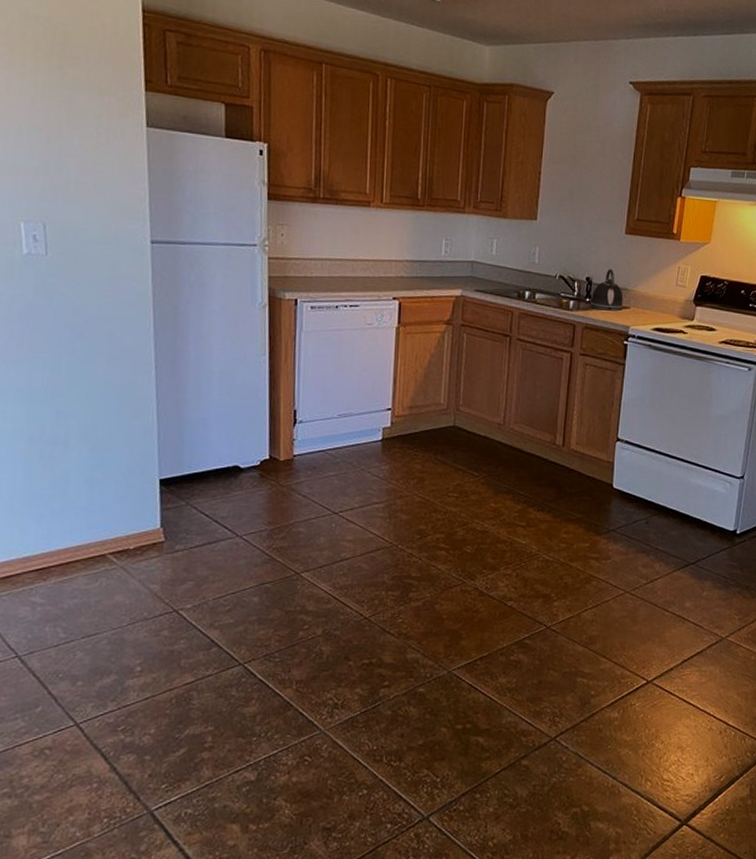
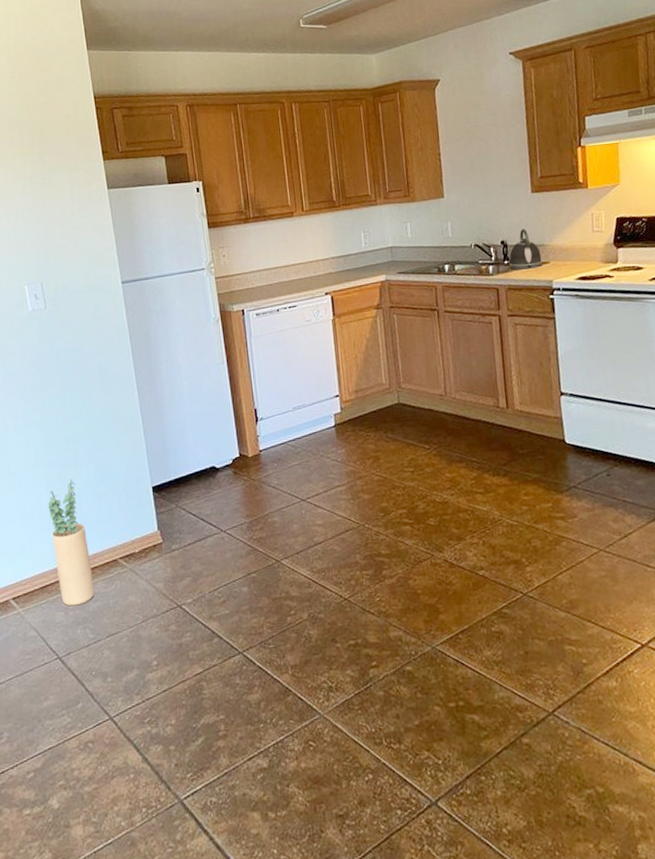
vase: none [23,459,73,601] -> present [48,479,95,607]

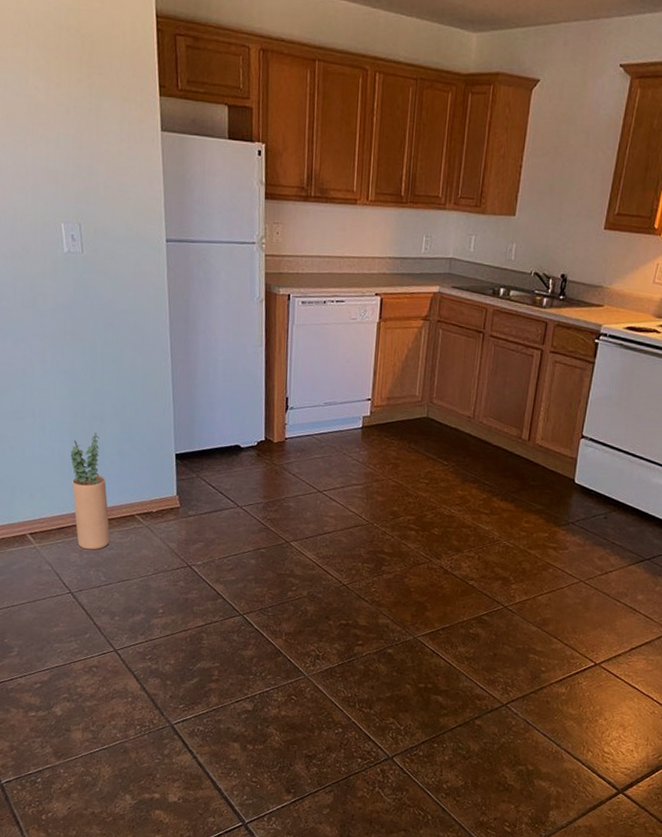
kettle: present [508,228,543,270] -> none [563,265,598,310]

